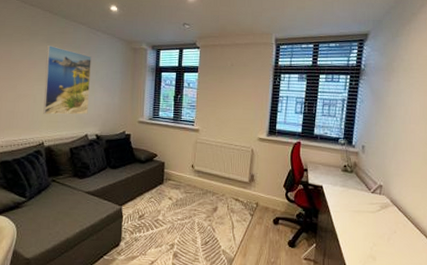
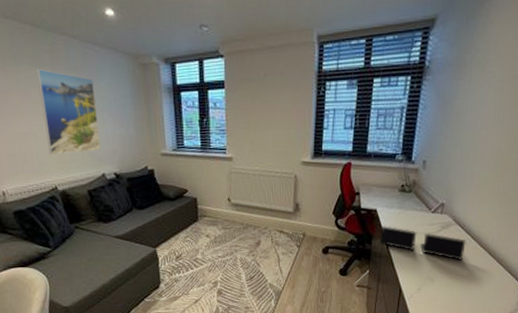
laptop: none [325,202,403,242] -> present [379,226,466,261]

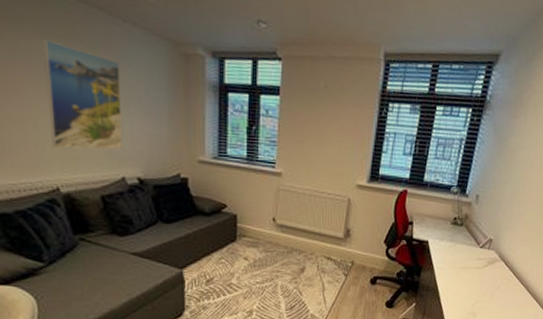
laptop: present [379,226,466,261] -> none [427,258,509,297]

